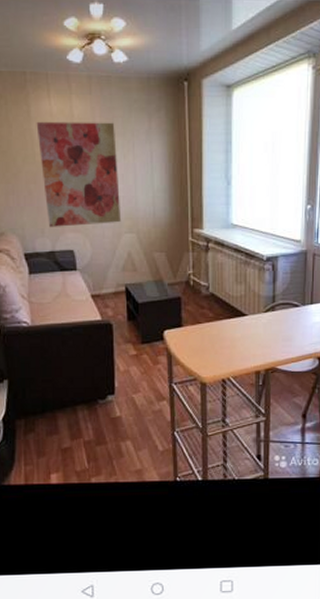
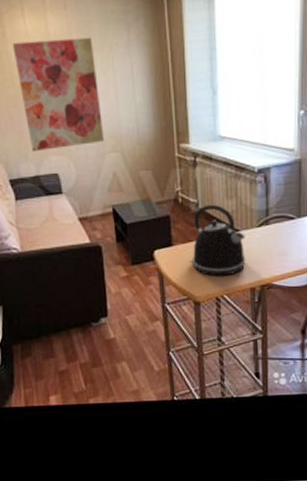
kettle: none [200,288,252,358] -> present [192,204,246,276]

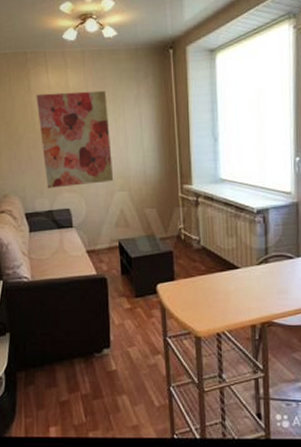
kettle: present [192,204,246,276] -> none [193,241,246,312]

